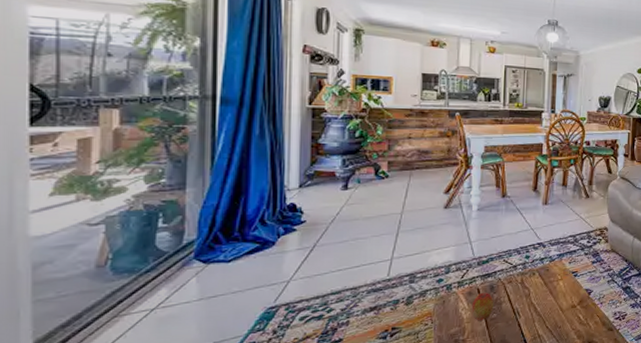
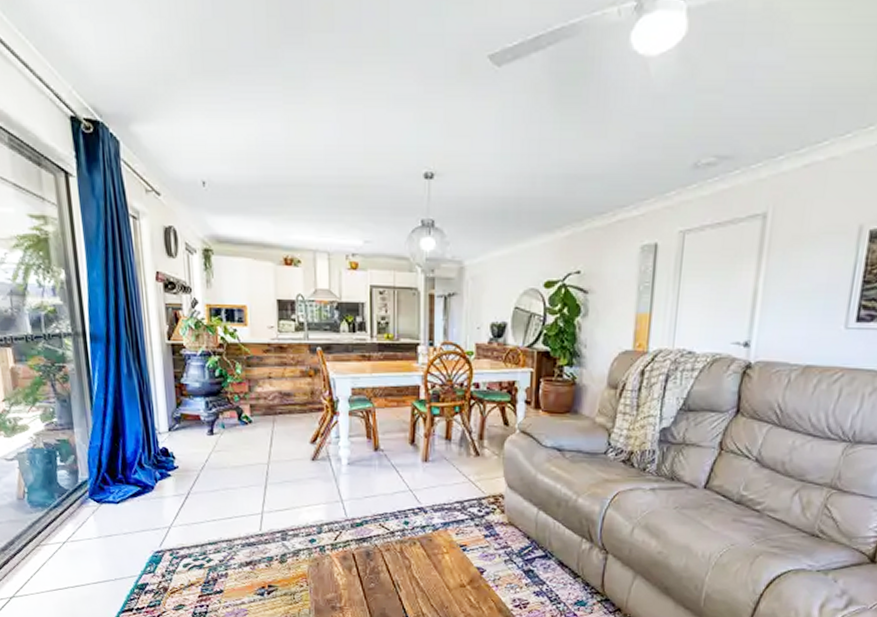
apple: present [471,289,494,321] -> none [347,555,371,590]

